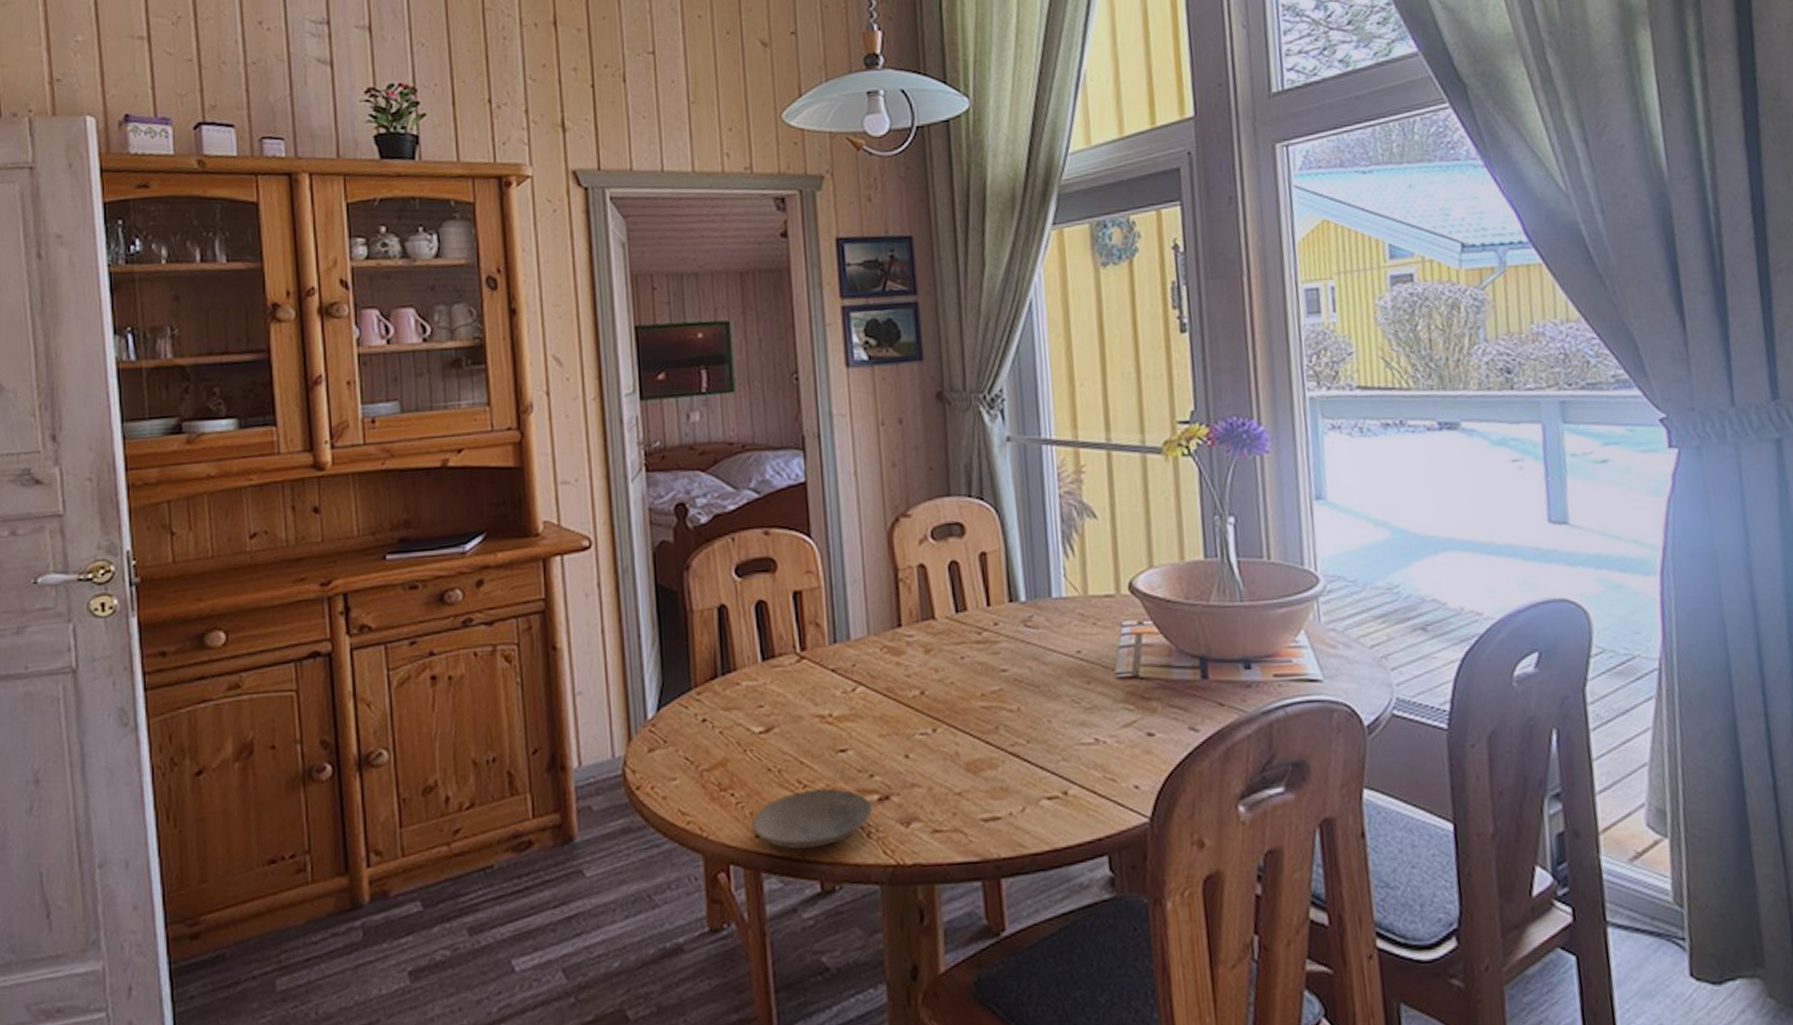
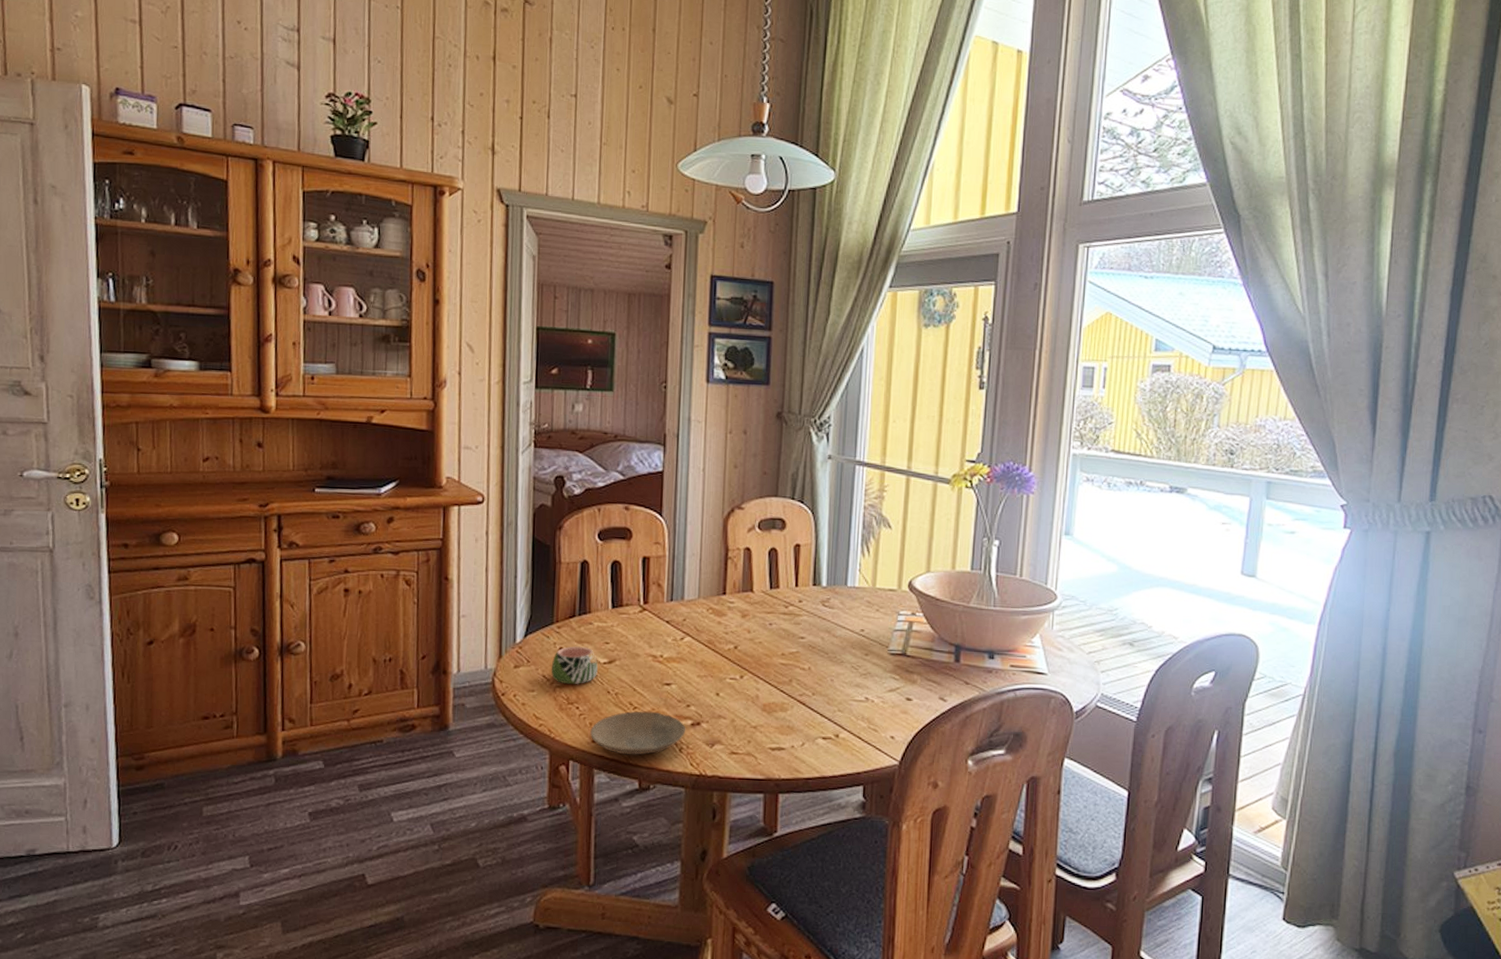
mug: none [695,714,753,766] -> present [551,646,598,685]

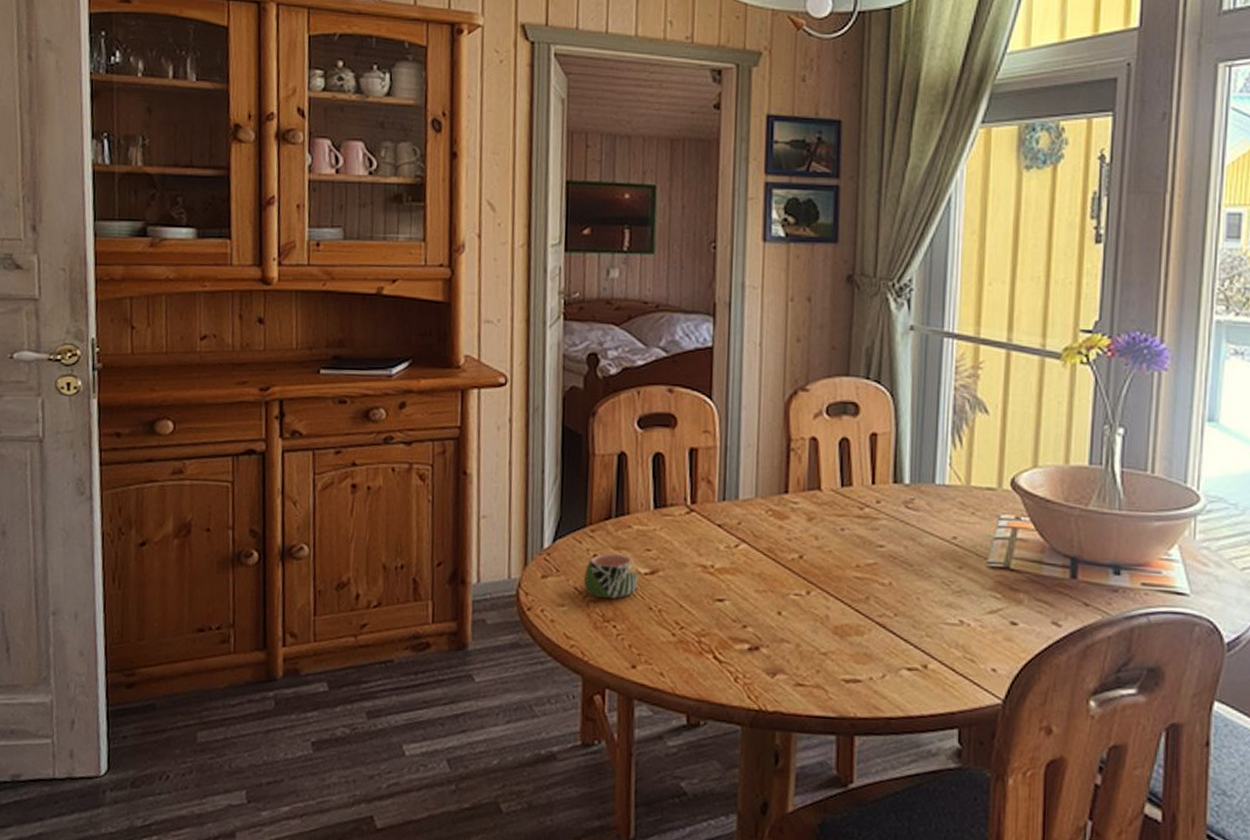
plate: present [590,711,686,755] -> none [629,631,742,685]

